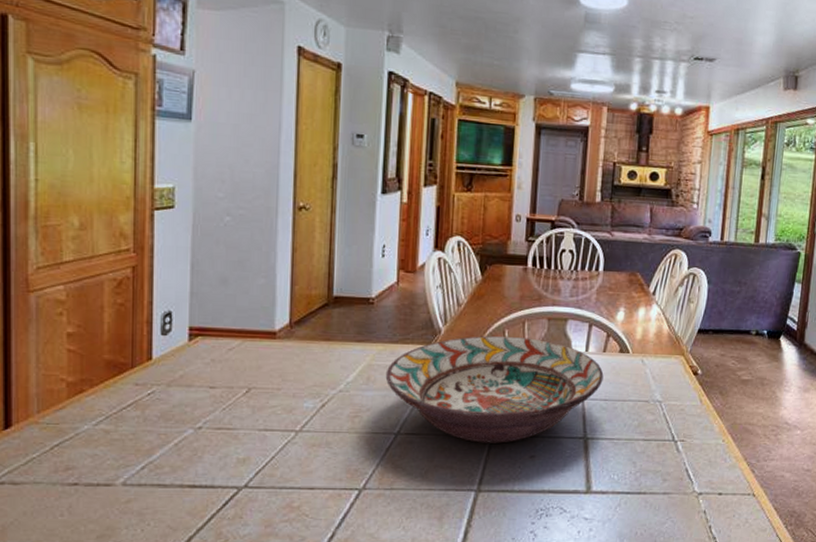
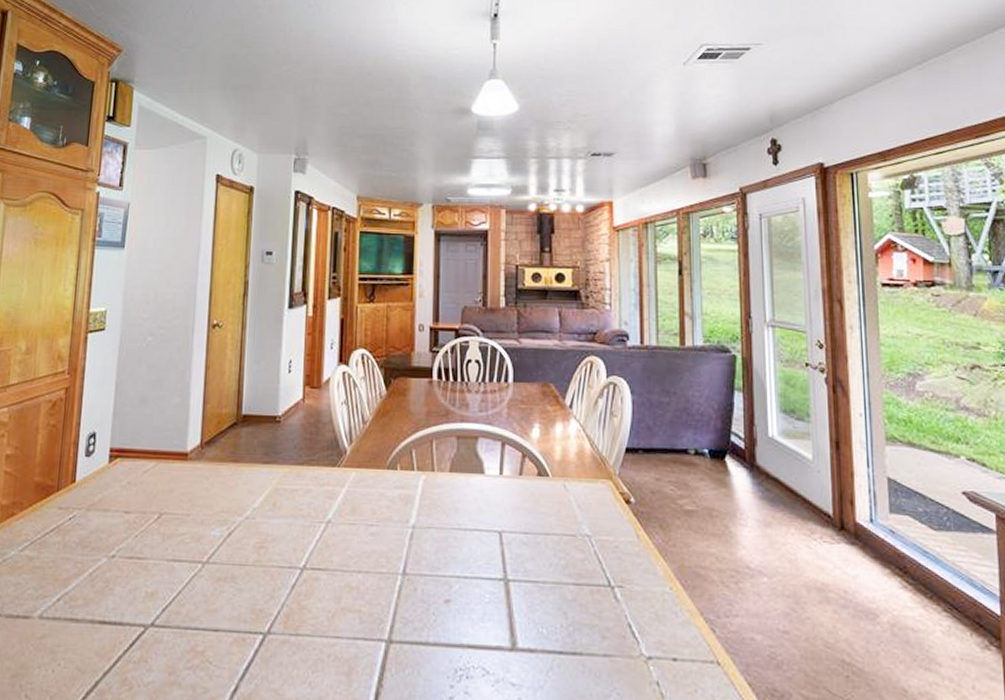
decorative bowl: present [385,335,604,443] -> none [291,456,522,584]

